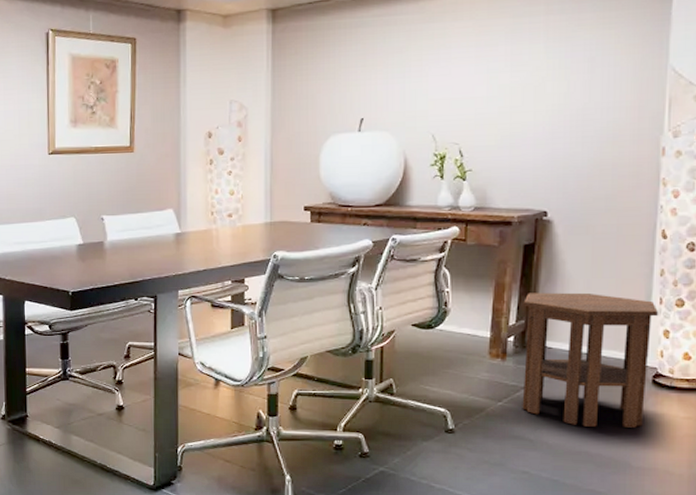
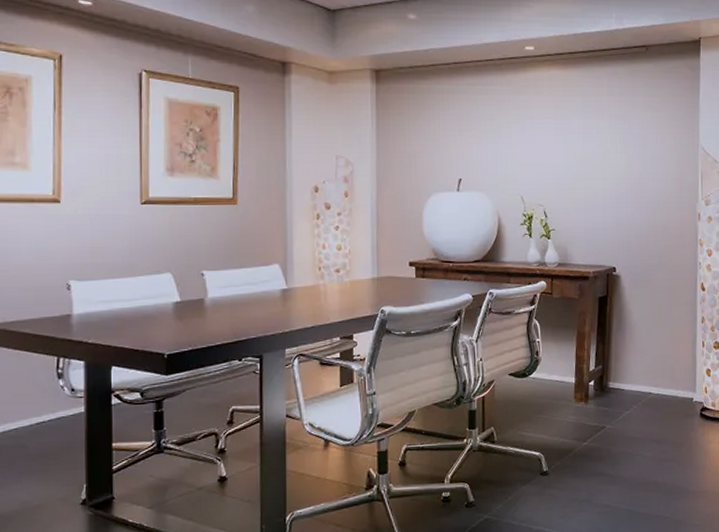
side table: present [522,292,658,428] -> none [600,339,702,459]

